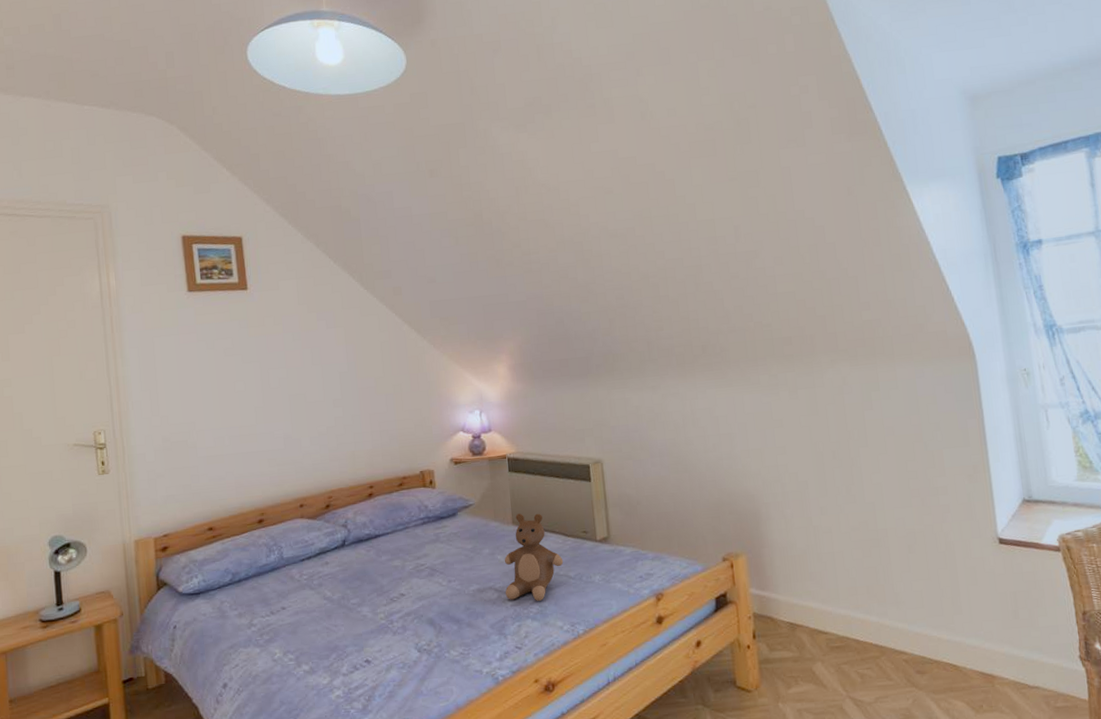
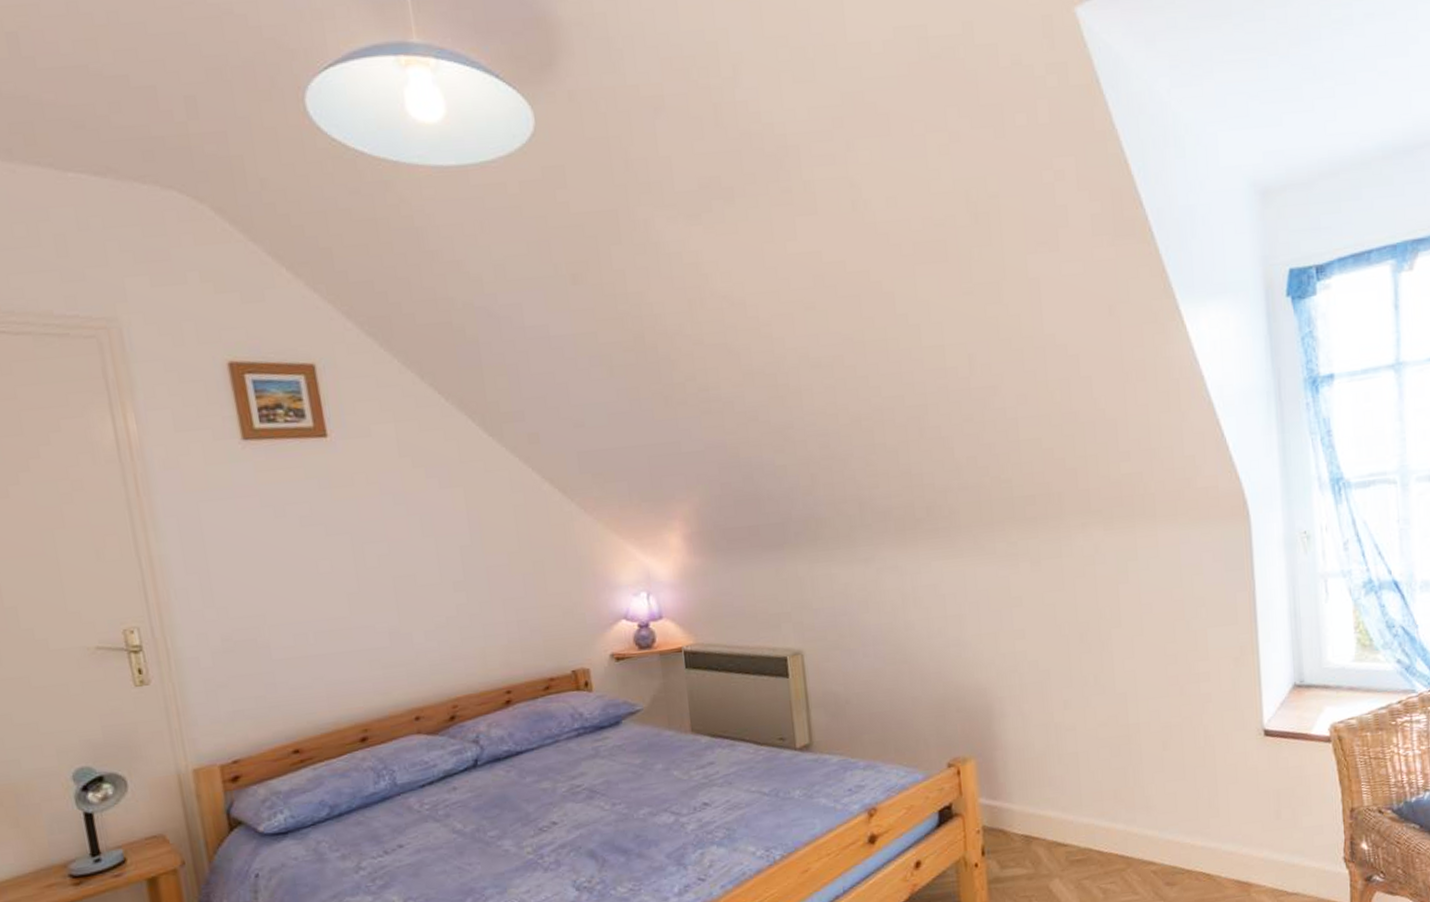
teddy bear: present [504,513,564,601] -> none [681,718,756,824]

